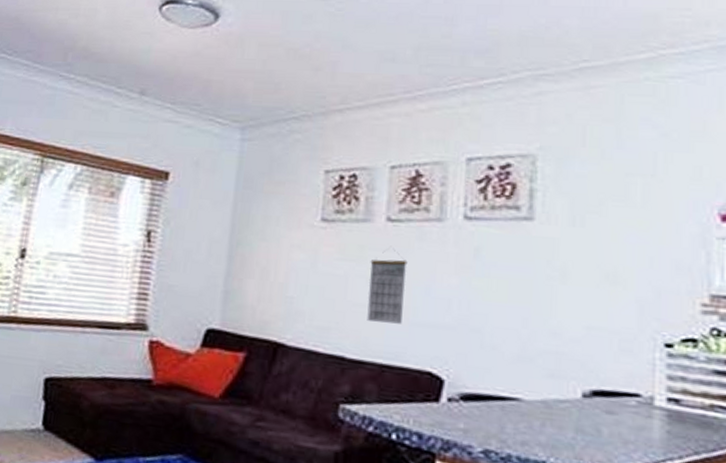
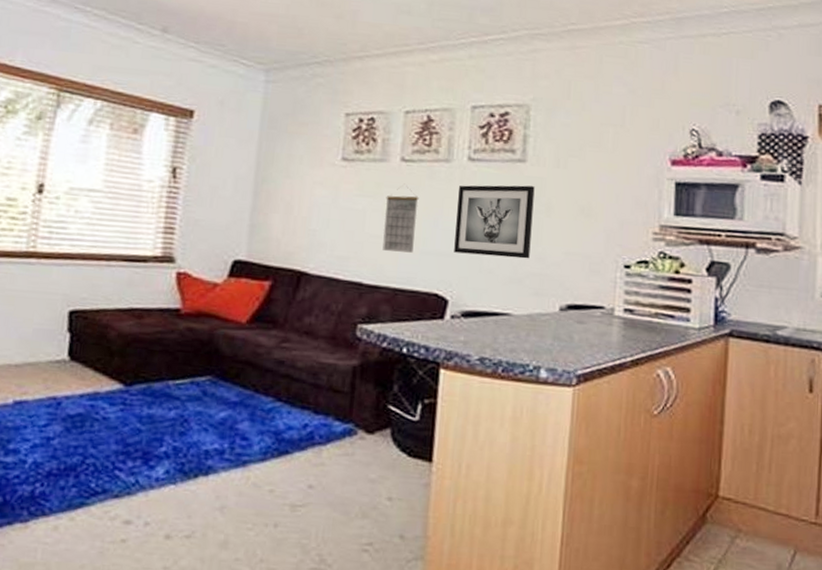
wall art: none [449,247,546,334] -> present [454,185,535,259]

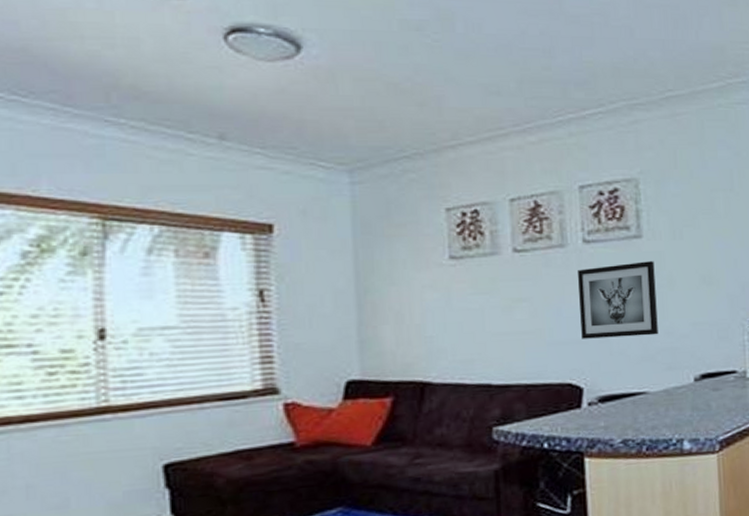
calendar: present [382,187,419,253] -> none [503,279,540,347]

